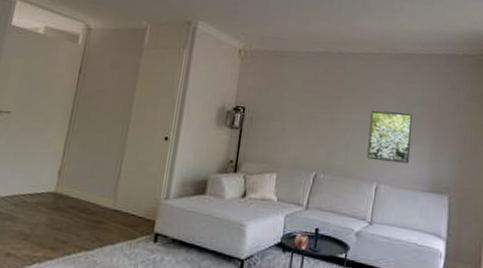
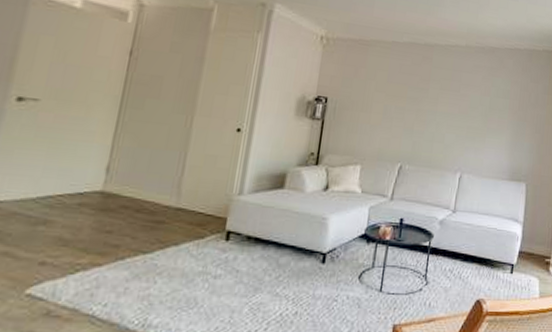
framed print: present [367,110,413,164] -> none [451,102,496,154]

